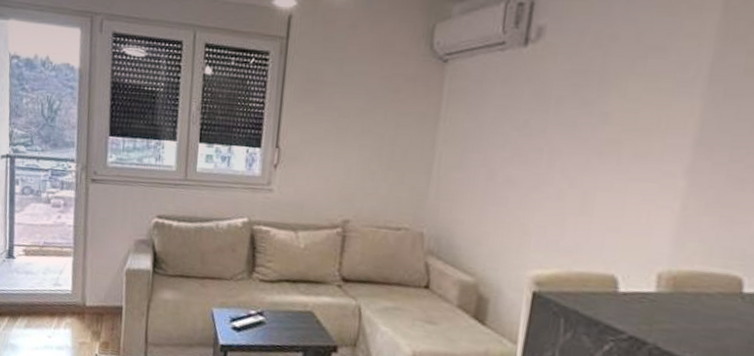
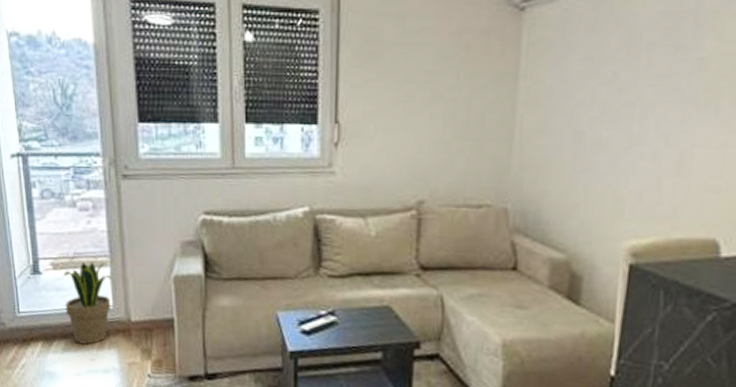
potted plant: none [32,251,74,323] -> present [64,261,112,345]

